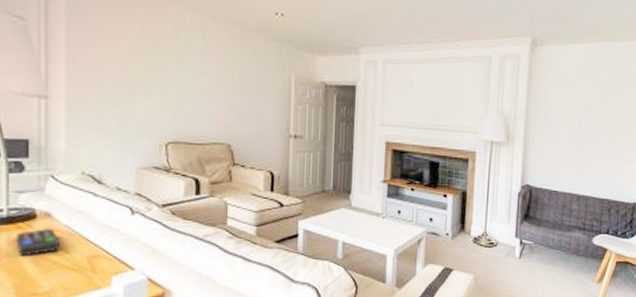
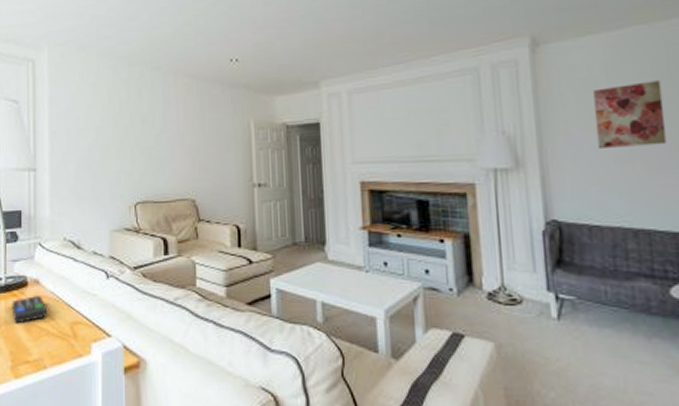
wall art: none [564,86,612,135] -> present [593,80,668,148]

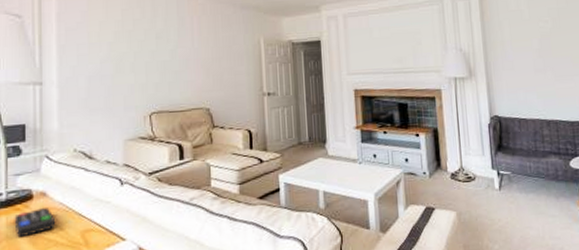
wall art: present [593,80,668,148] -> none [520,13,567,62]

